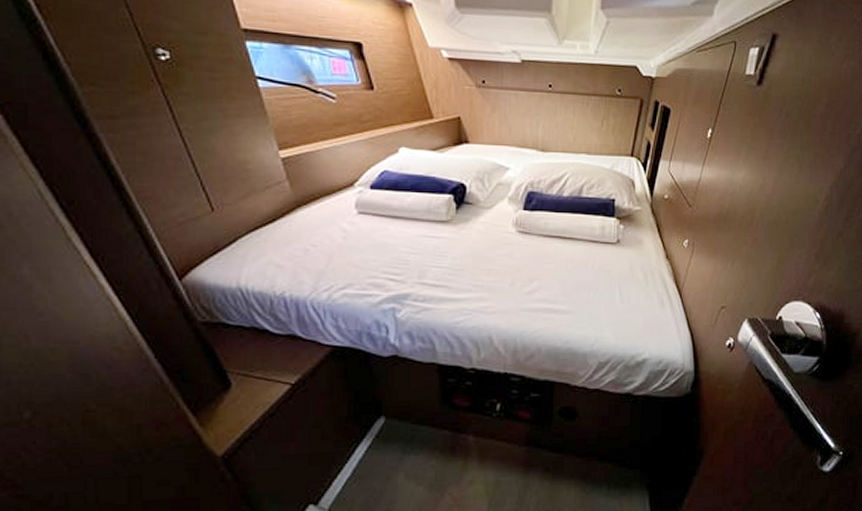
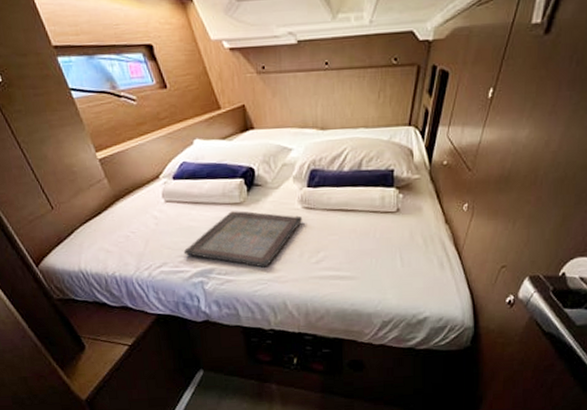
serving tray: none [374,229,515,296] -> present [183,211,302,268]

